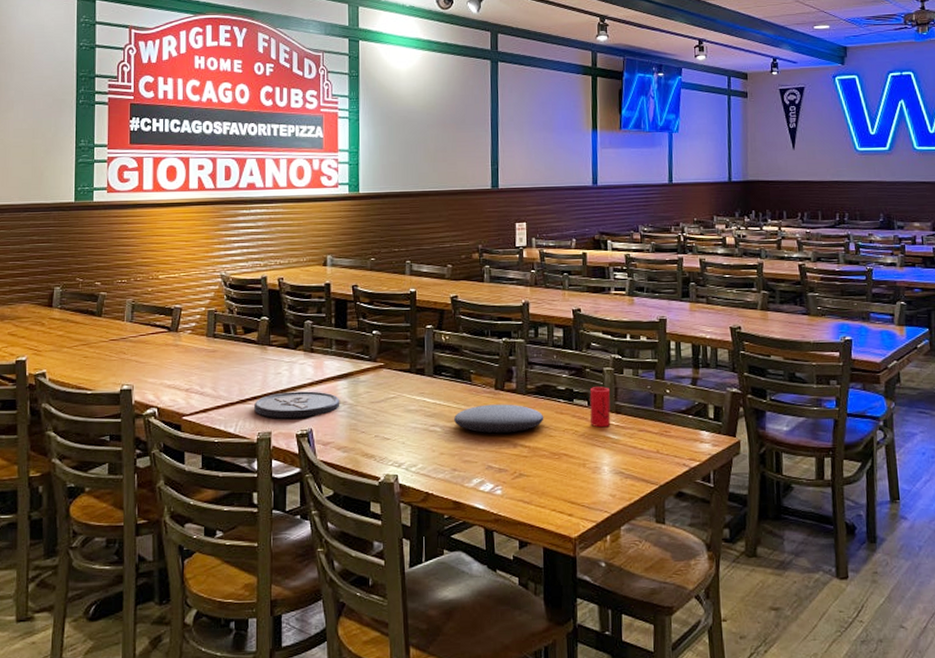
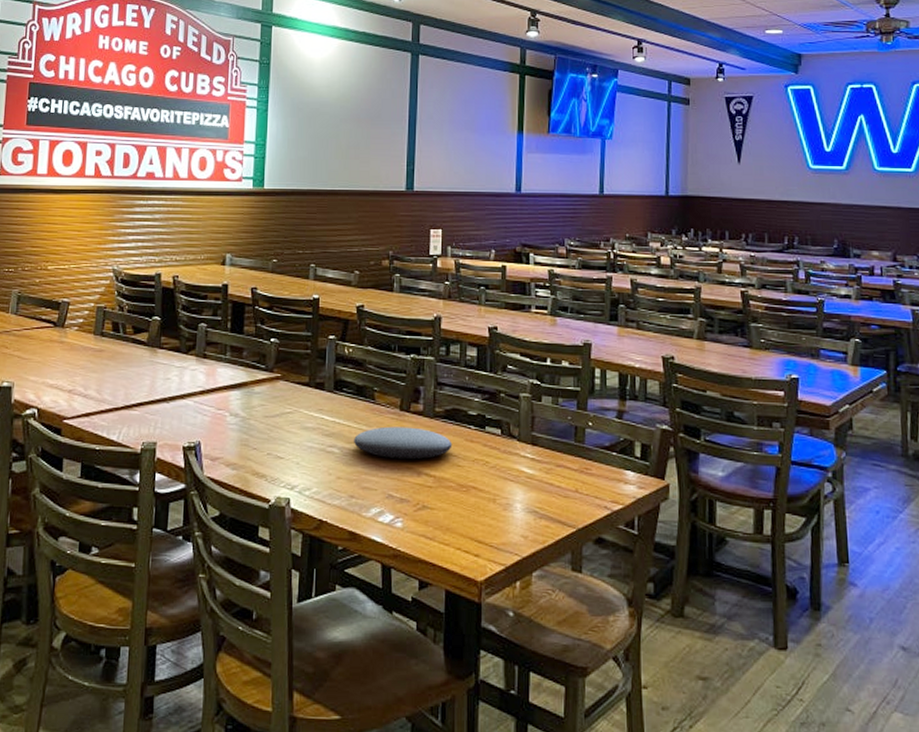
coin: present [254,391,340,419] -> none [140,399,232,430]
cup: present [589,386,611,428] -> none [503,414,527,460]

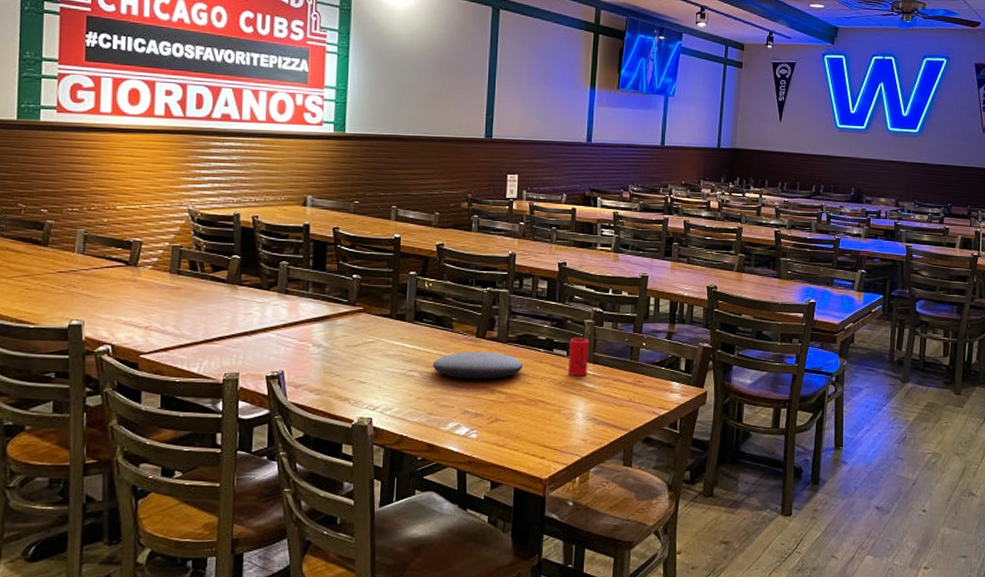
cup: none [503,414,527,460] -> present [568,338,590,377]

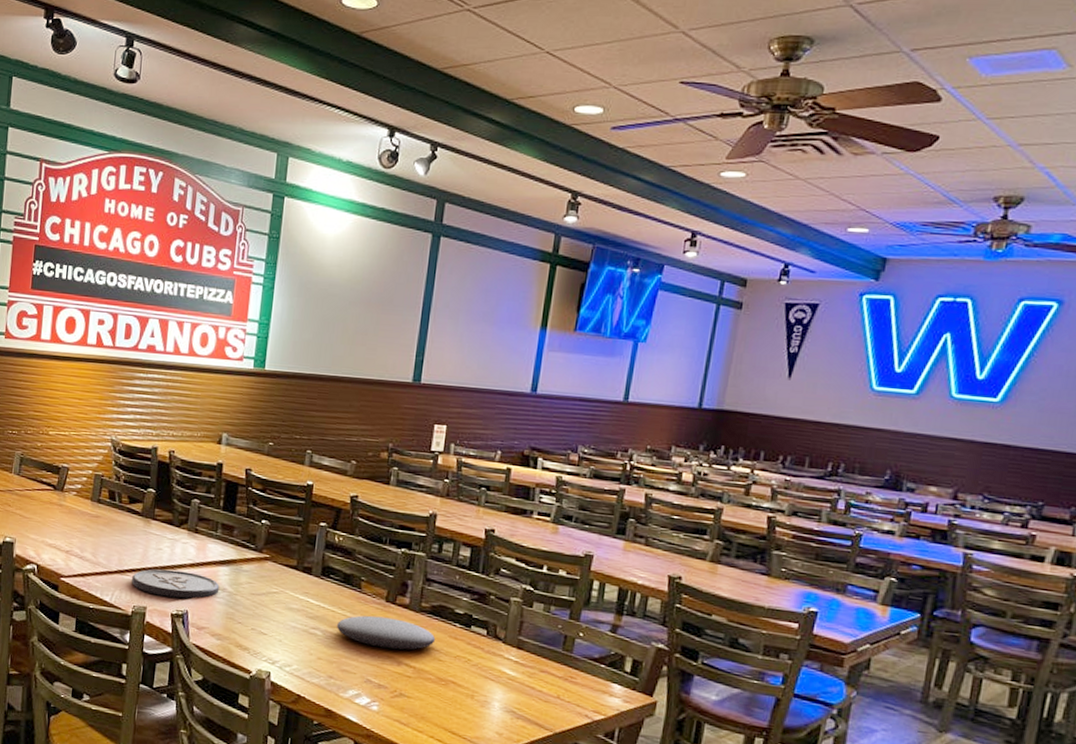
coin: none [221,333,315,360] -> present [132,569,220,599]
cup: present [568,338,590,377] -> none [487,616,515,662]

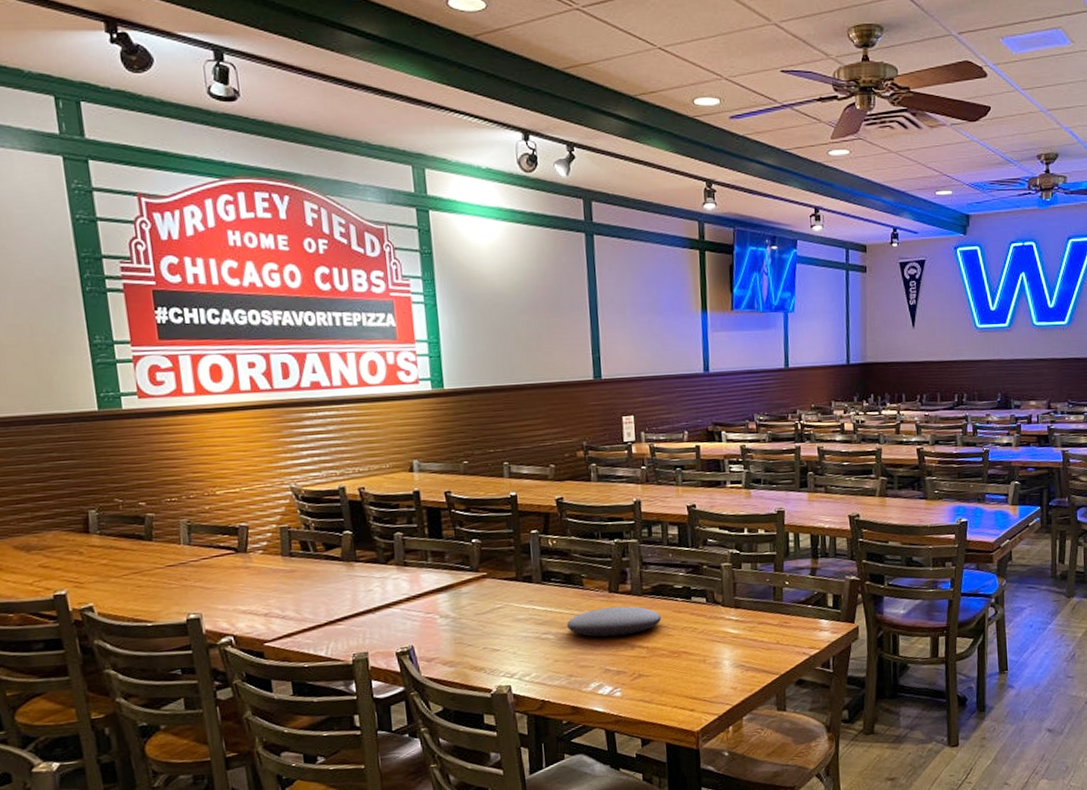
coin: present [132,569,220,599] -> none [345,606,442,638]

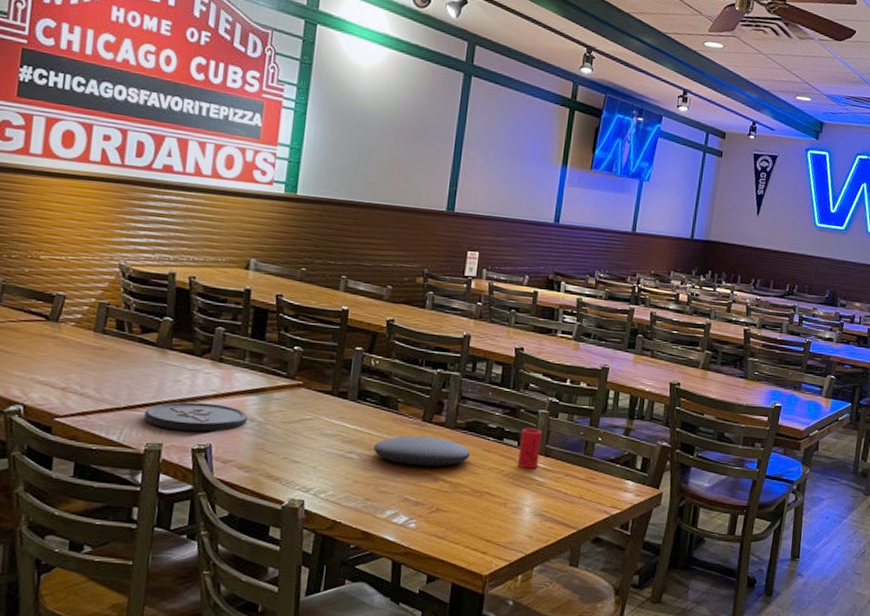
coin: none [345,606,442,638] -> present [144,402,248,432]
cup: none [707,582,730,624] -> present [518,428,543,469]

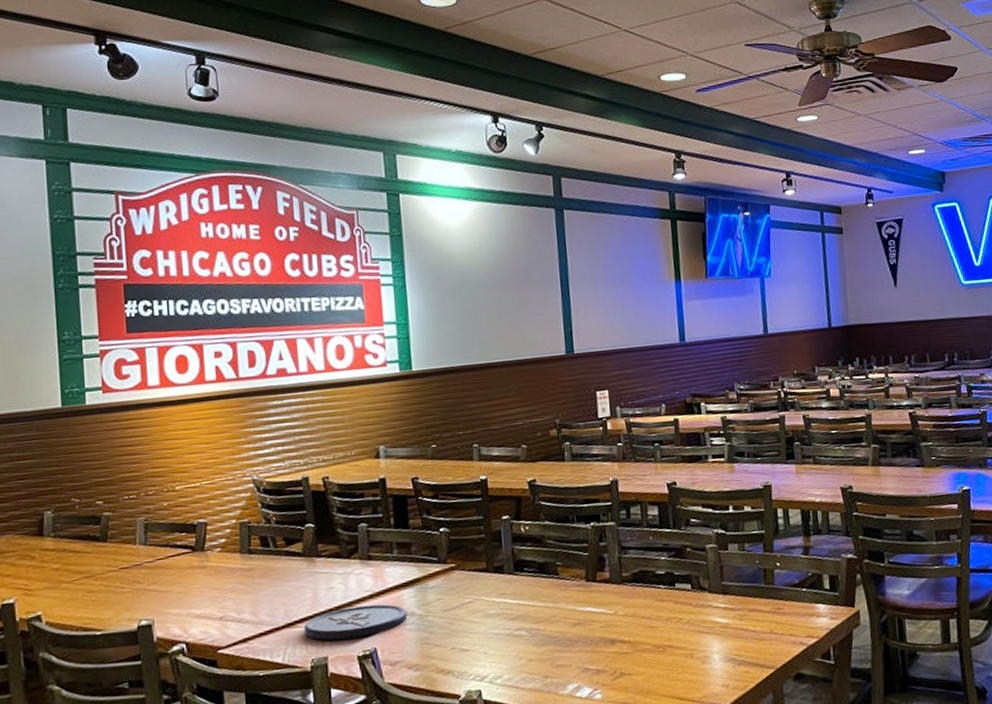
plate: present [374,435,471,467] -> none [541,596,644,632]
cup: present [518,428,543,469] -> none [692,566,718,613]

